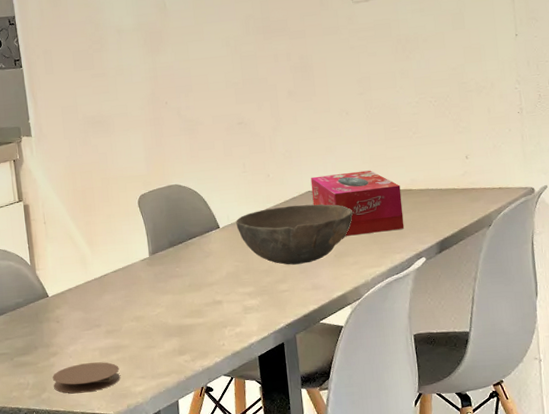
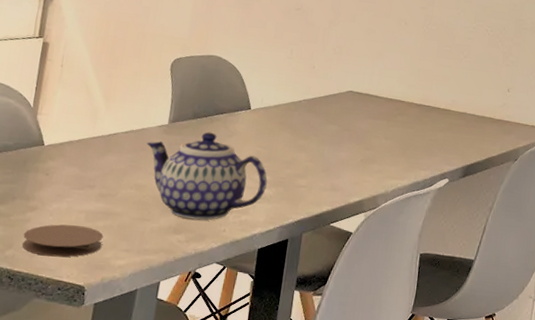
teapot: none [134,256,252,340] -> present [146,132,268,221]
bowl: present [236,204,353,265] -> none [268,100,390,163]
tissue box: present [310,170,405,236] -> none [351,77,441,147]

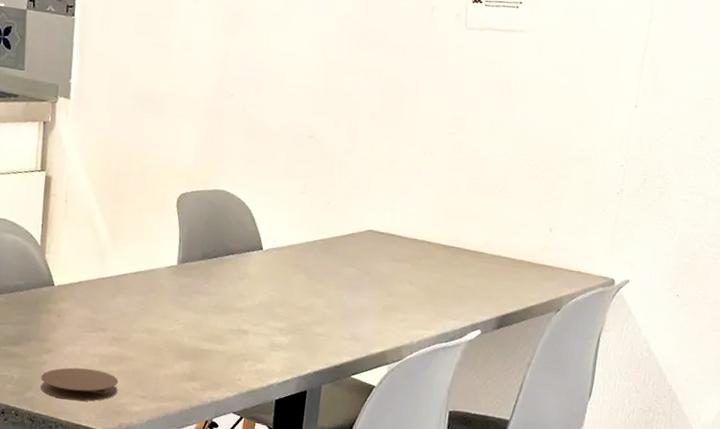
teapot: present [146,132,268,221] -> none [156,274,283,368]

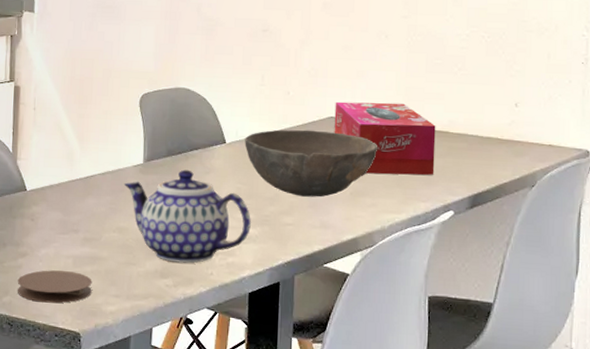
teapot: none [156,274,283,368] -> present [124,169,251,264]
bowl: none [281,239,414,310] -> present [245,130,378,197]
tissue box: none [371,215,472,294] -> present [334,101,436,175]

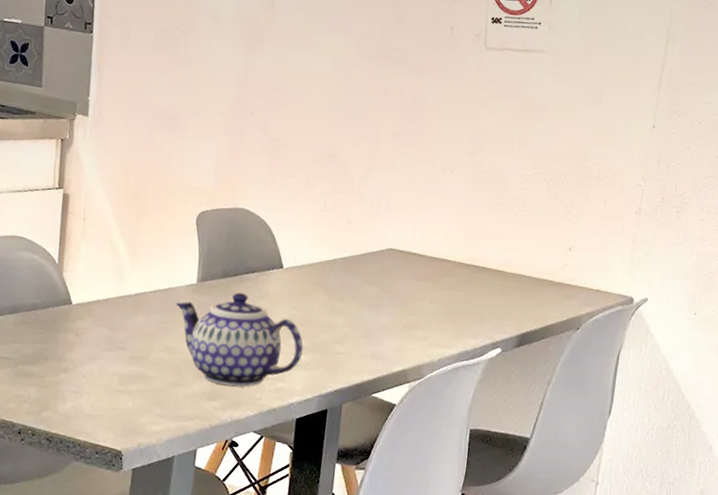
coaster: present [17,270,92,304] -> none [57,386,138,421]
bowl: present [245,130,378,197] -> none [302,258,435,328]
tissue box: present [334,101,436,175] -> none [392,233,492,312]

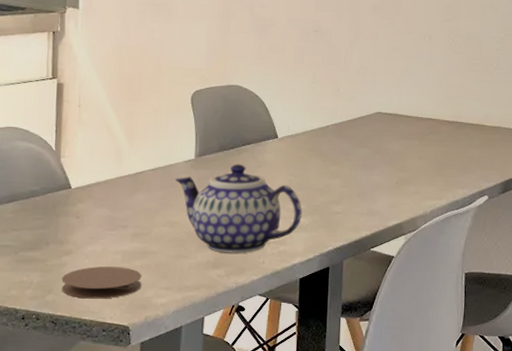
coaster: none [57,386,138,421] -> present [61,266,142,299]

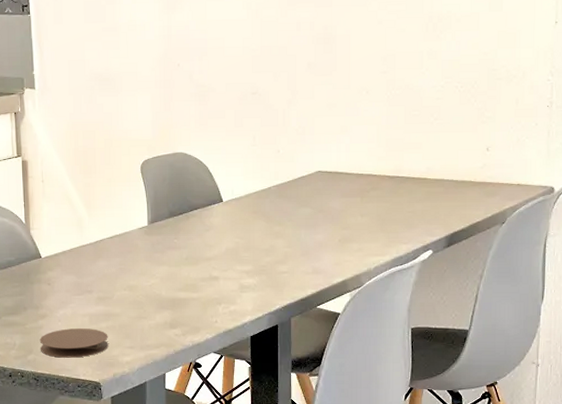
teapot: present [175,164,302,253] -> none [131,228,249,314]

